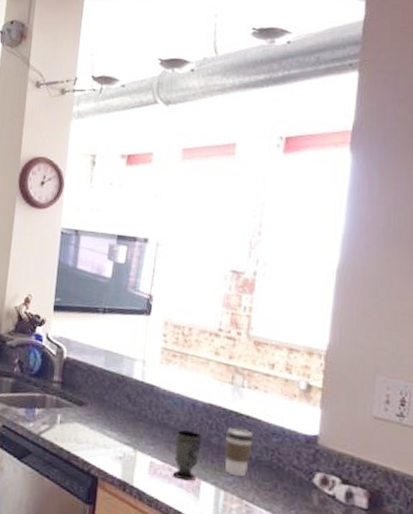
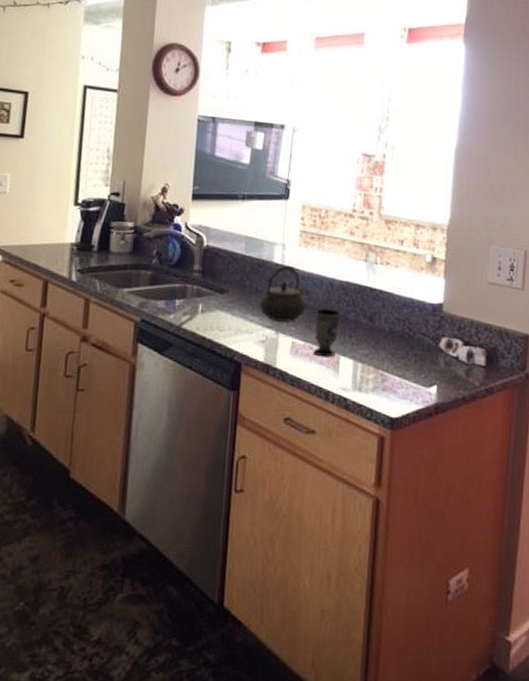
kettle: none [117,383,166,441] -> present [259,266,306,322]
coffee cup: present [224,427,255,477] -> none [360,302,388,348]

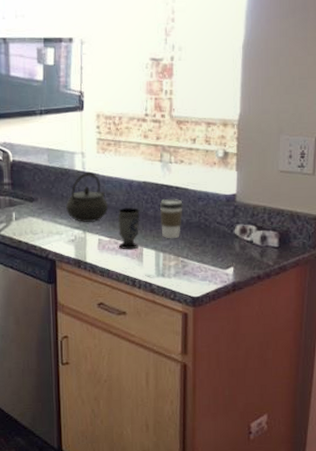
coffee cup: none [360,302,388,348] -> present [159,198,184,239]

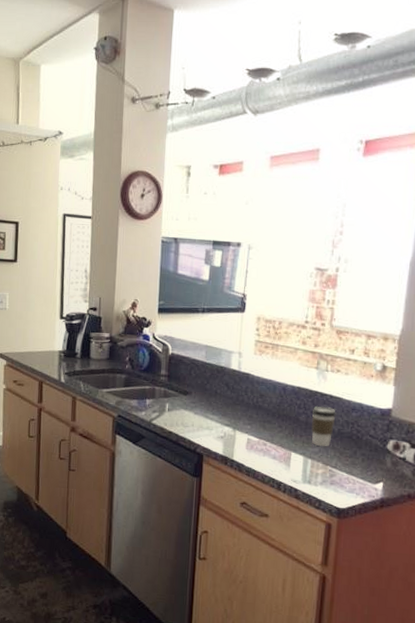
kettle: present [66,172,109,222] -> none [218,372,261,421]
cup: present [118,208,140,250] -> none [266,410,292,453]

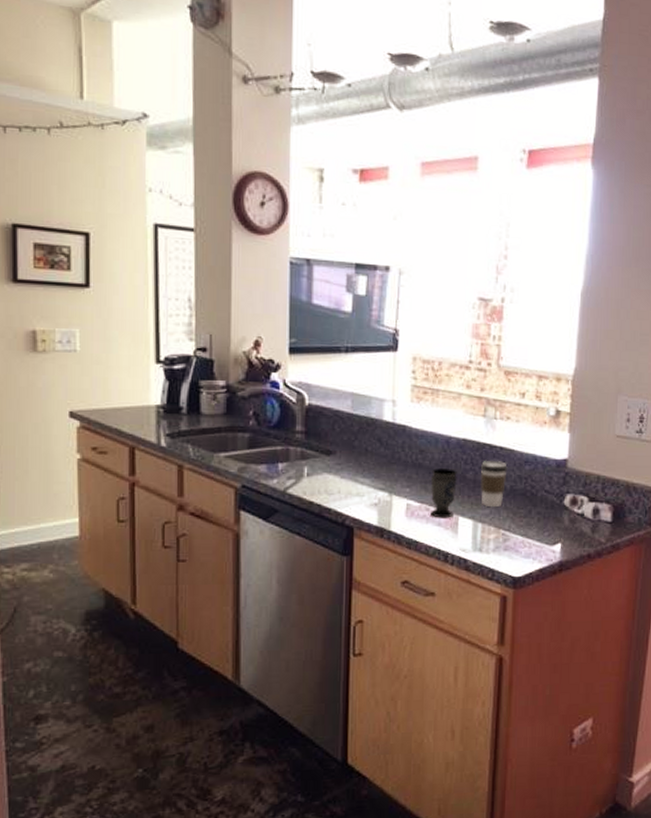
cup: none [266,410,292,453] -> present [429,468,457,518]

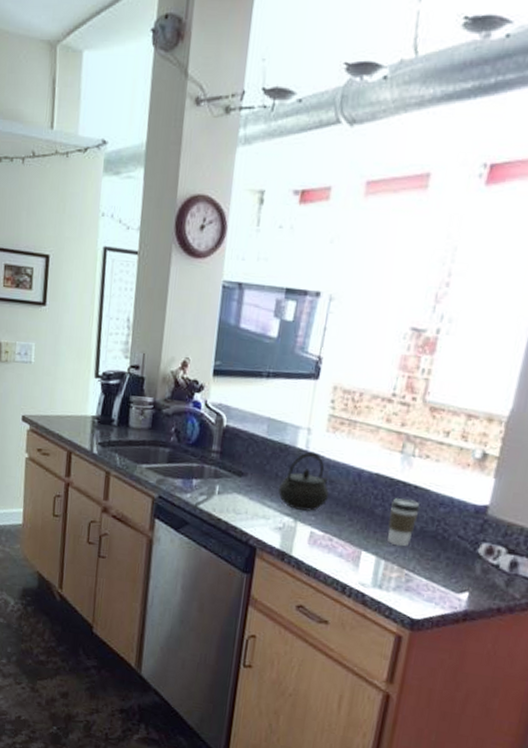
kettle: none [370,424,421,483] -> present [278,452,329,511]
cup: present [429,468,457,518] -> none [332,500,366,551]

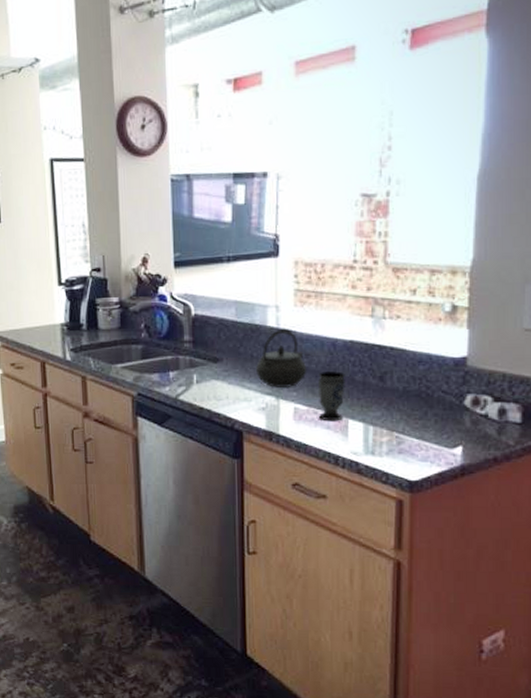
cup: none [332,500,366,551] -> present [318,371,345,422]
coffee cup: present [387,497,421,547] -> none [369,361,401,410]

